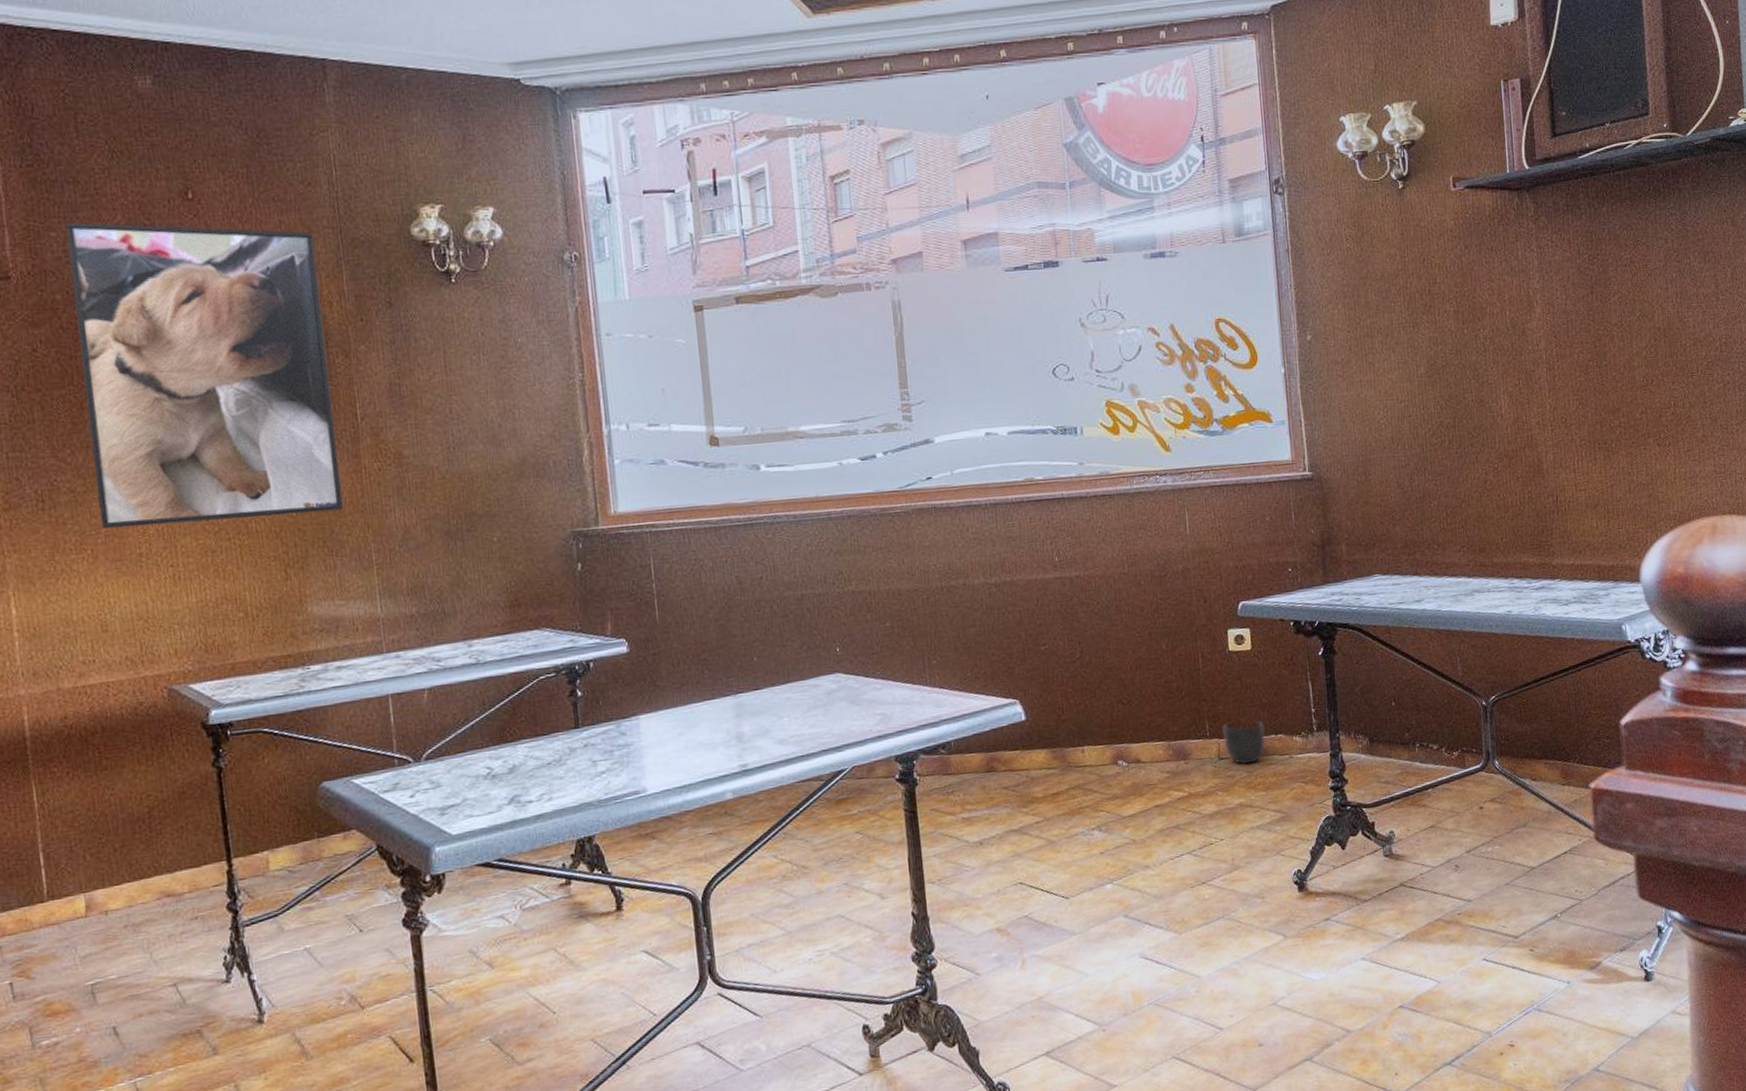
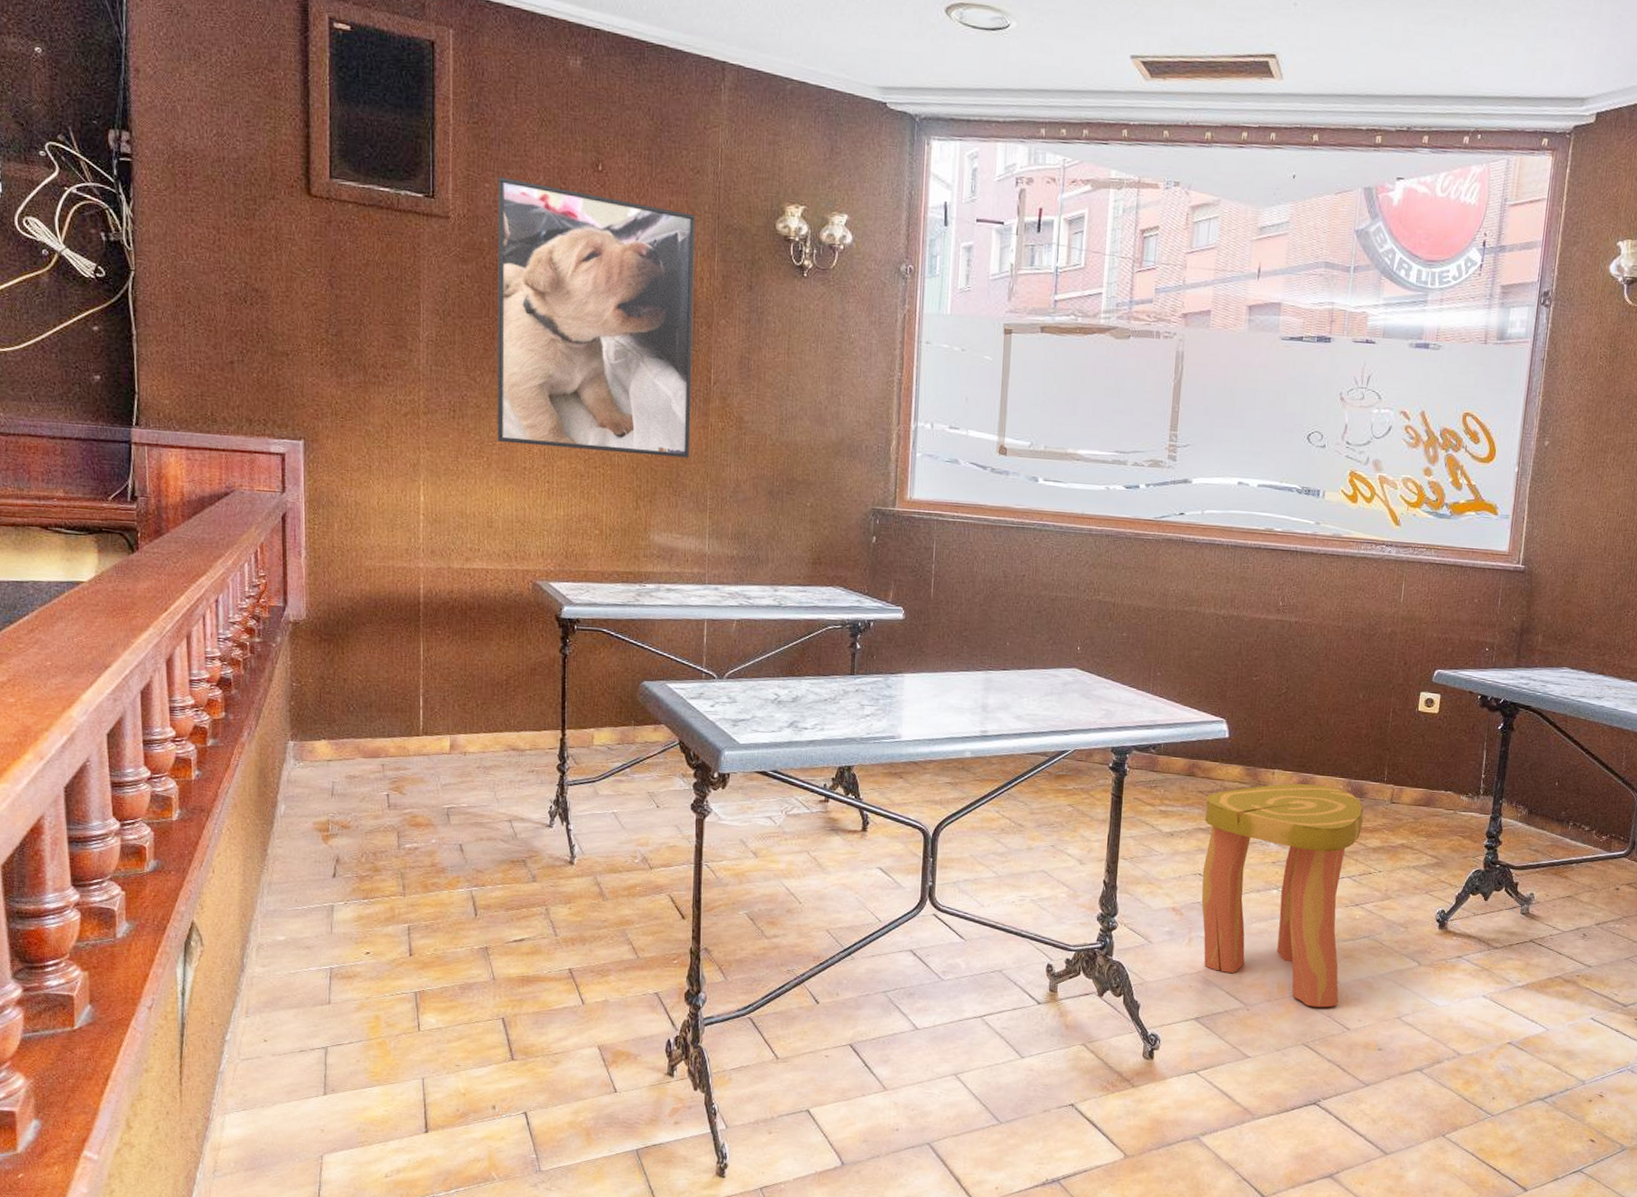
stool: none [1012,754,1204,1012] -> present [1201,783,1363,1008]
planter: present [1222,720,1266,764] -> none [1398,772,1437,812]

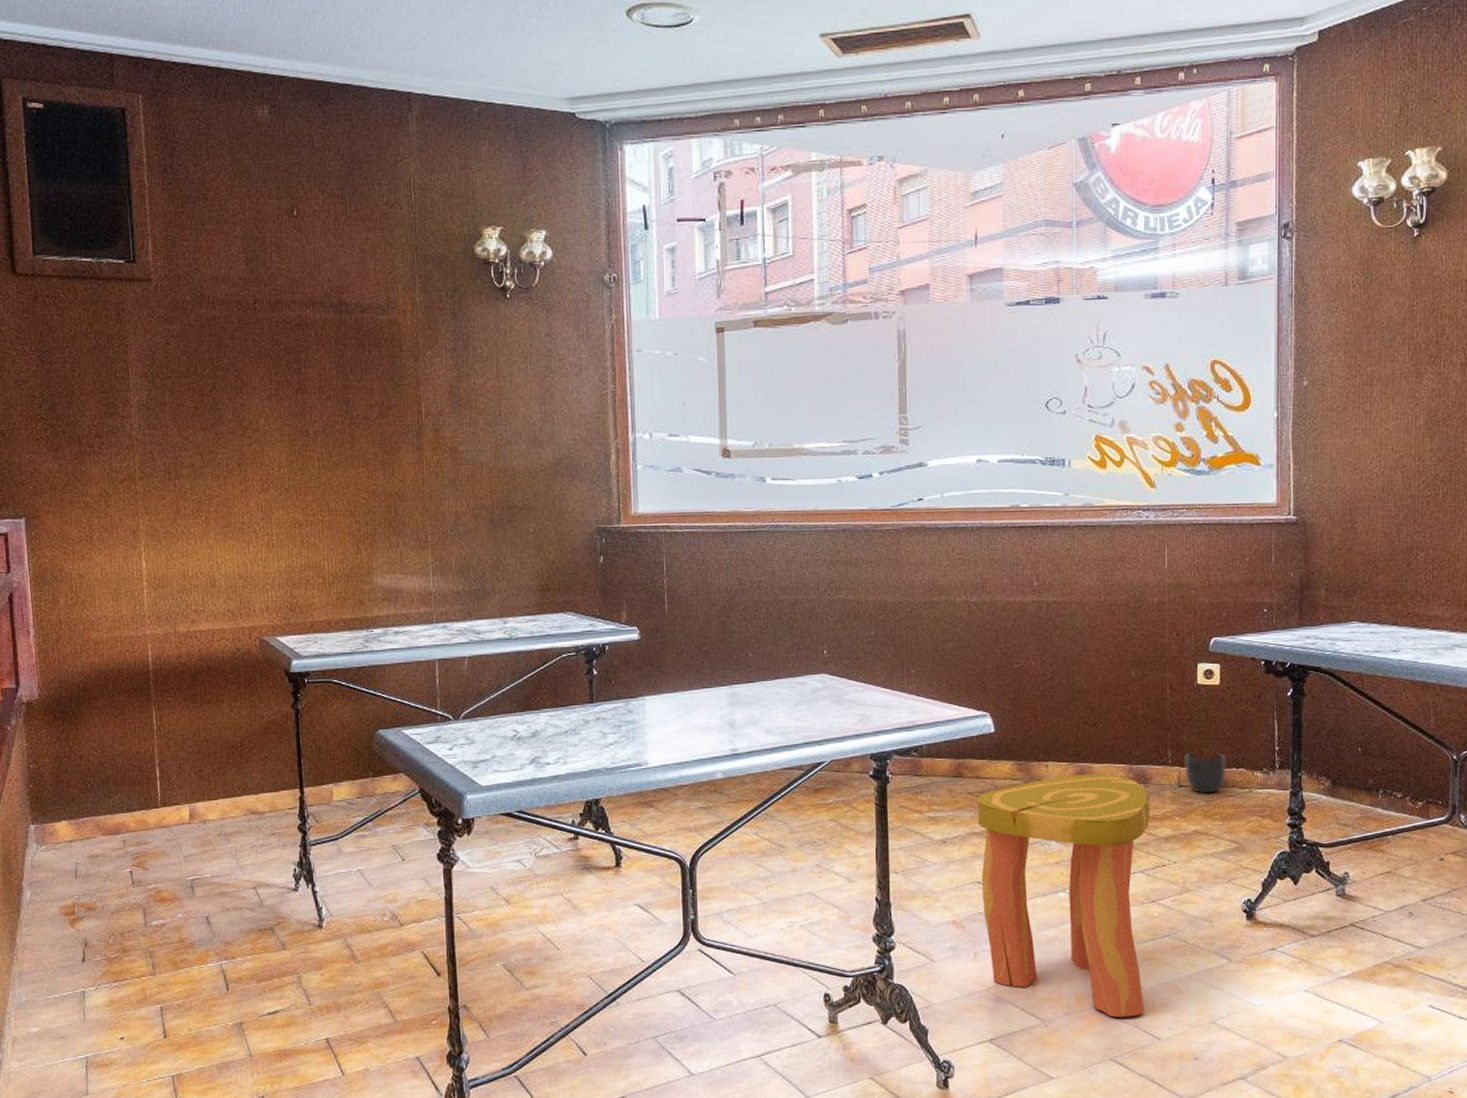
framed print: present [497,176,695,458] -> none [195,233,407,500]
planter: none [1398,772,1437,812] -> present [1185,752,1226,794]

